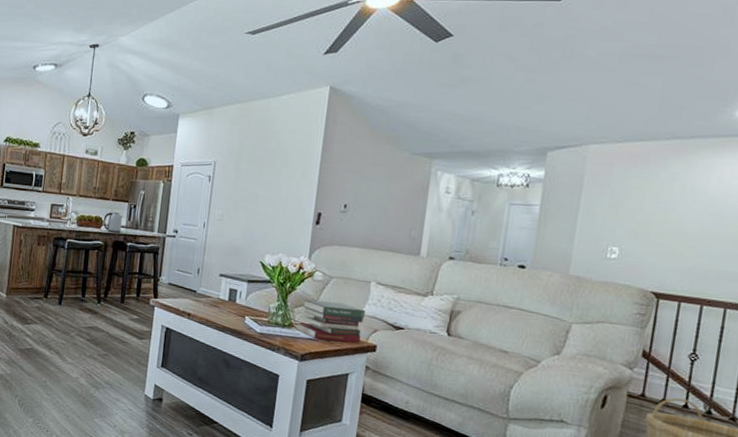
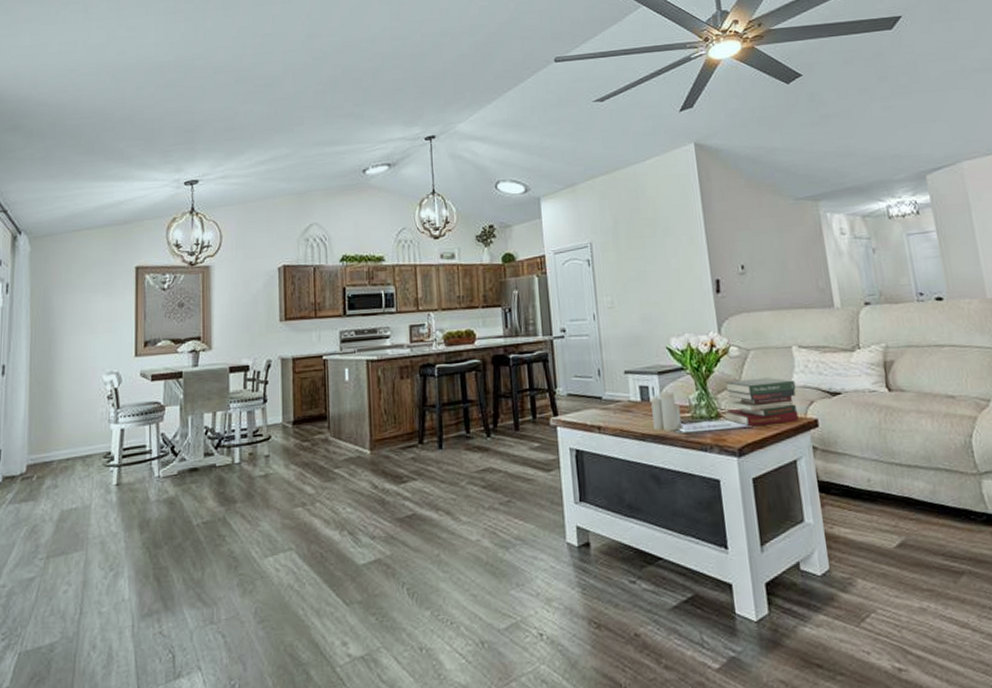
kettle: present [103,212,123,233] -> none [476,321,500,346]
candle: none [233,295,260,330] -> present [651,389,683,432]

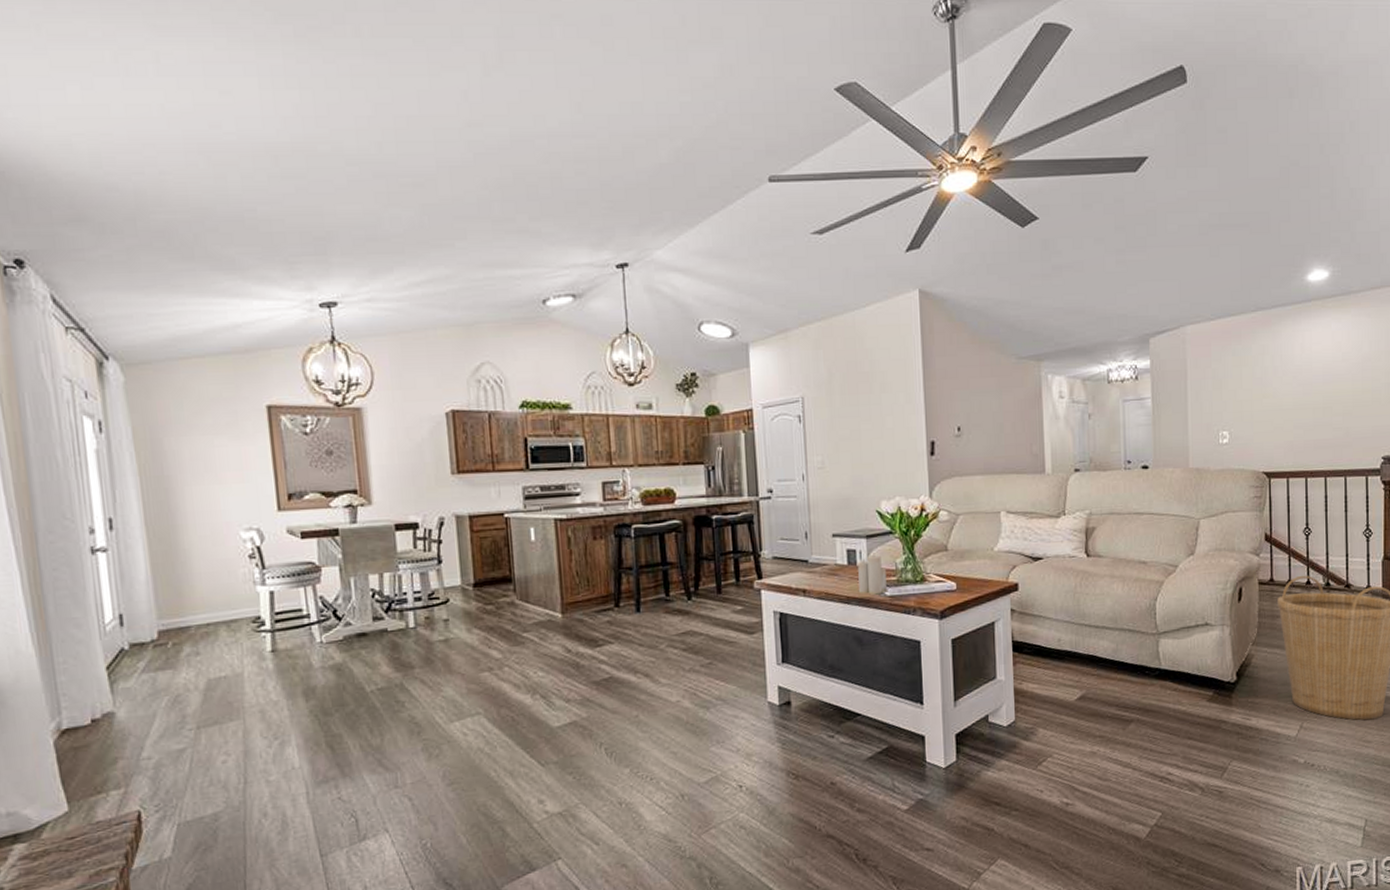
books: present [725,377,799,427] -> none [930,542,1001,591]

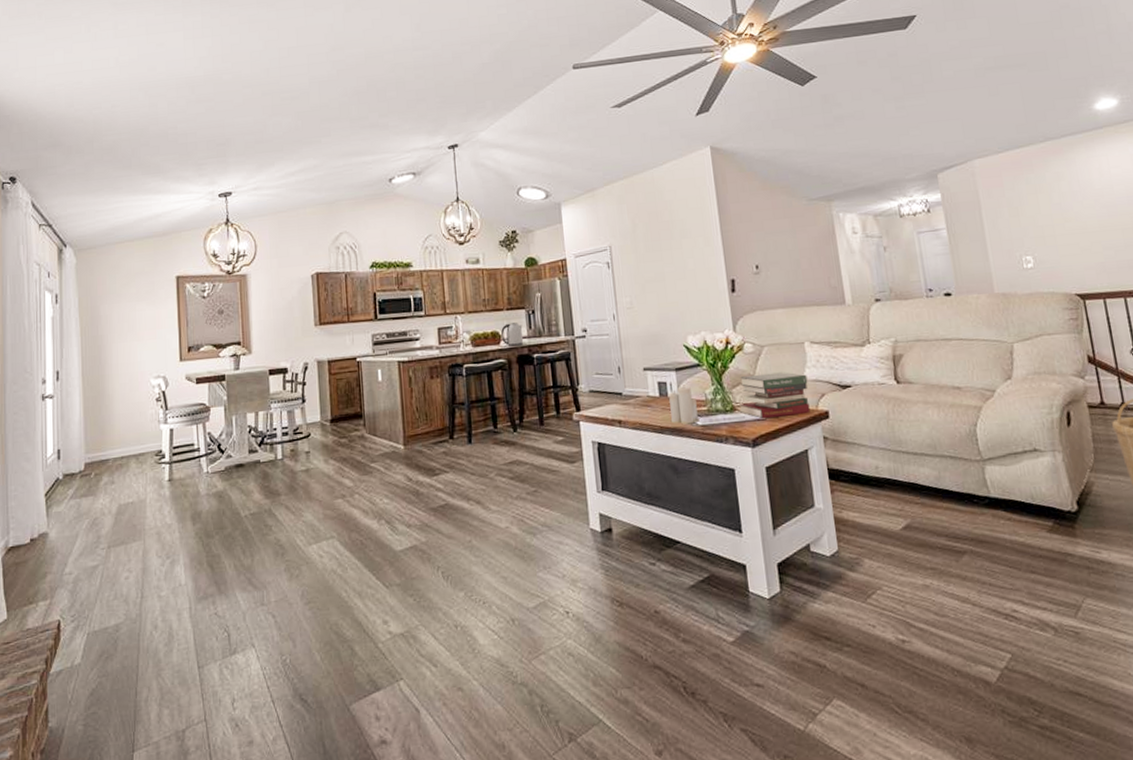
kettle: none [676,479,702,506] -> present [501,322,524,347]
books: none [930,542,1001,591] -> present [739,372,810,419]

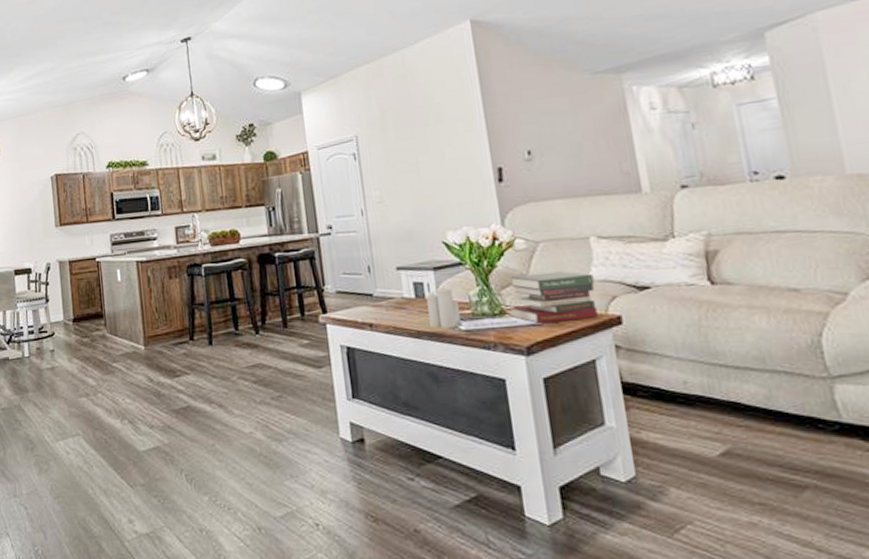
kettle: present [501,322,524,347] -> none [240,220,265,245]

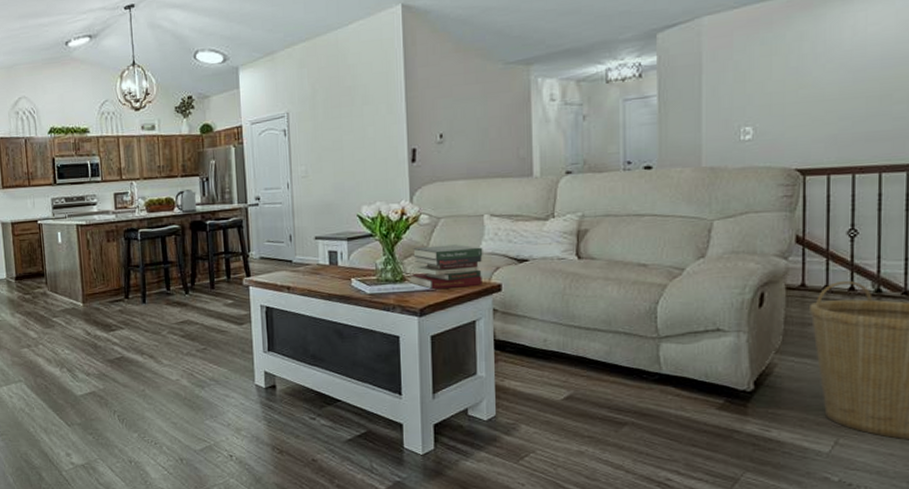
kettle: none [240,220,265,245] -> present [175,189,197,213]
candle: present [426,285,463,329] -> none [339,254,368,293]

